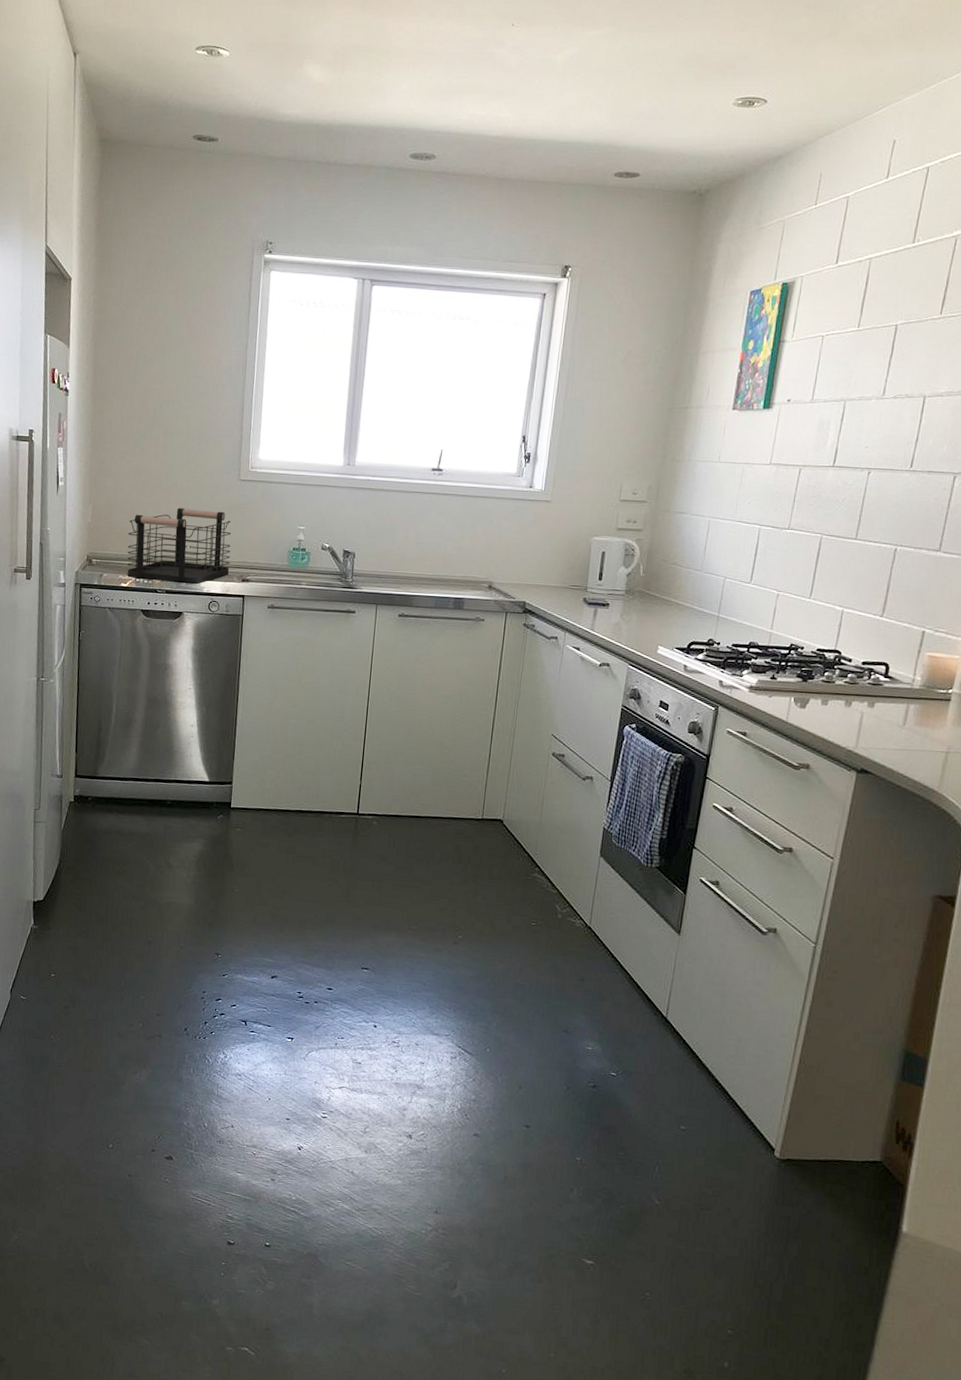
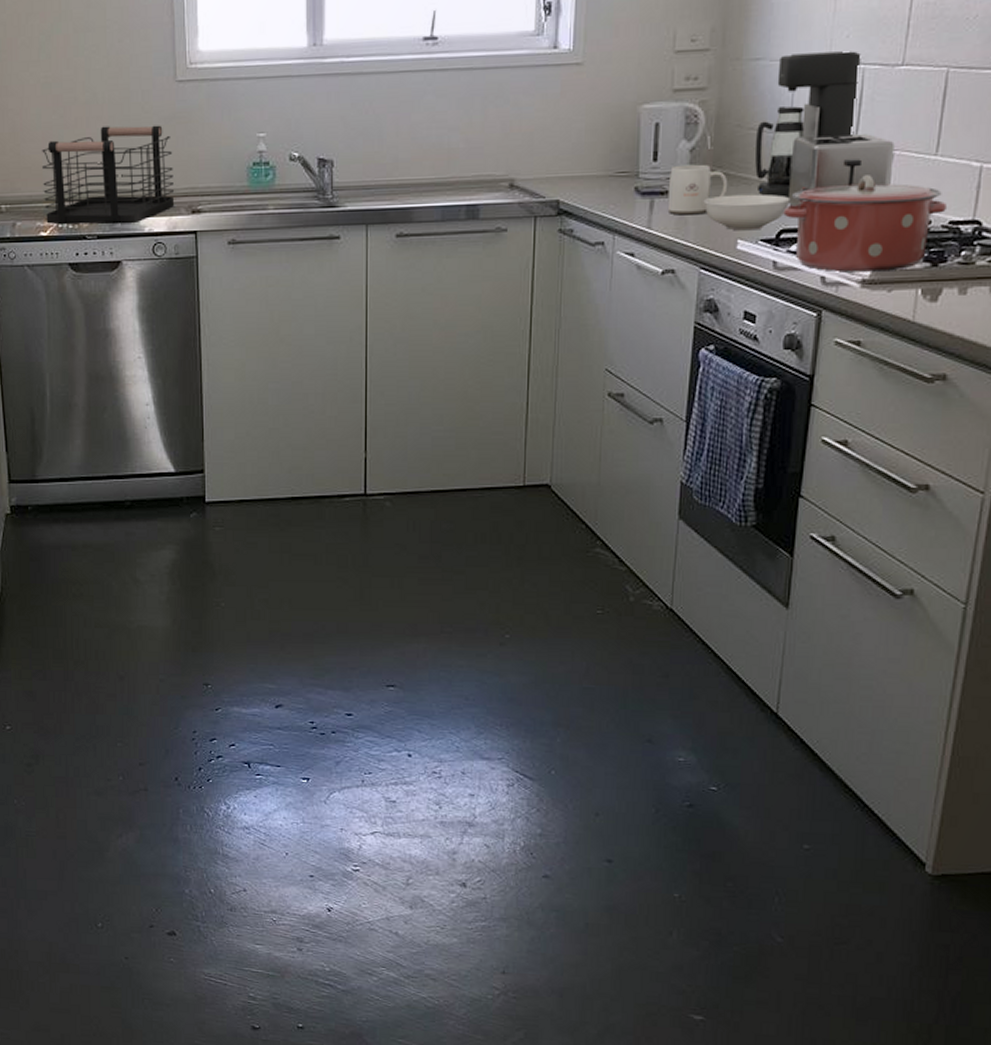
mug: none [607,585,654,624] -> present [667,164,728,215]
bowl: none [634,611,700,640] -> present [703,194,791,231]
coffee maker: none [675,512,759,619] -> present [754,51,861,199]
casserole: none [694,607,817,682] -> present [783,175,948,272]
toaster: none [698,574,780,626] -> present [789,134,895,207]

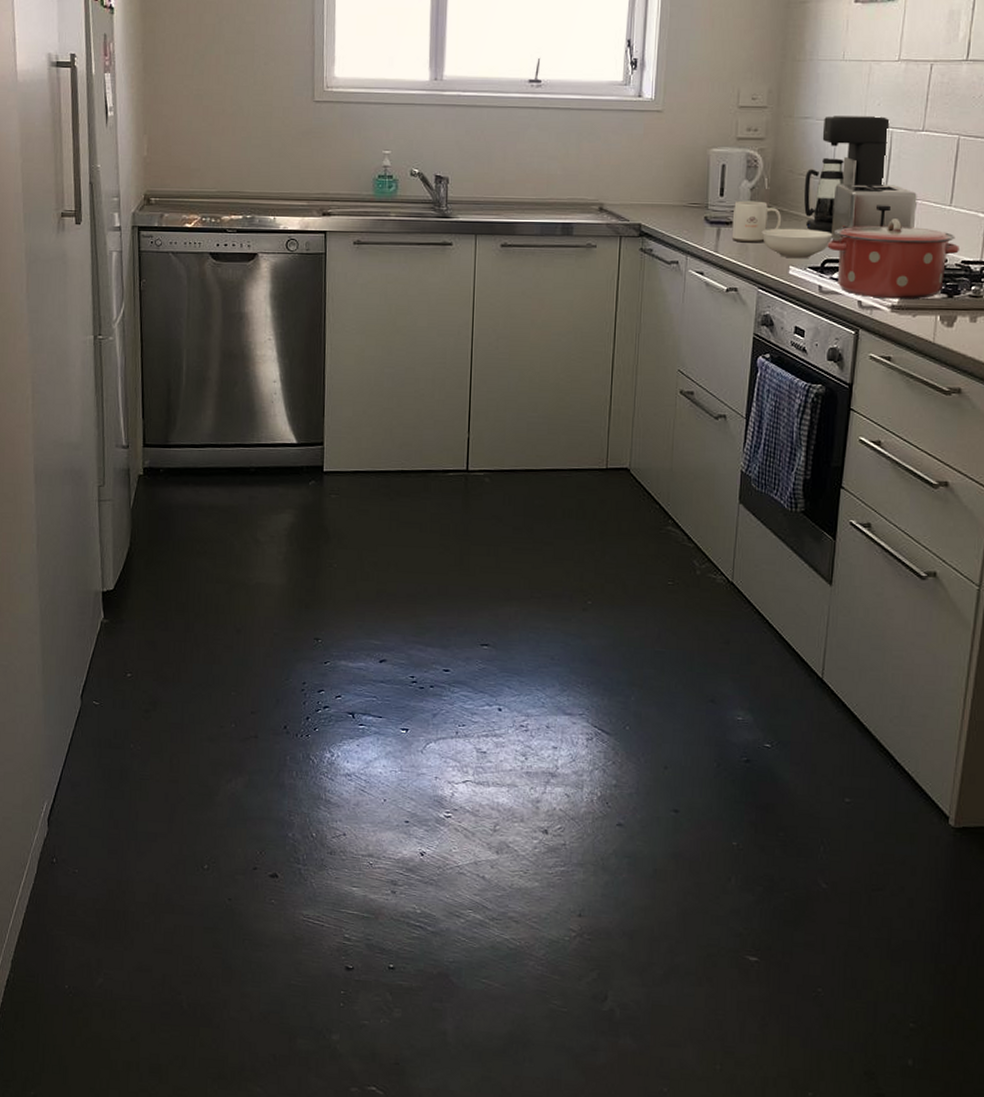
dish rack: present [42,125,175,225] -> none [190,135,308,222]

